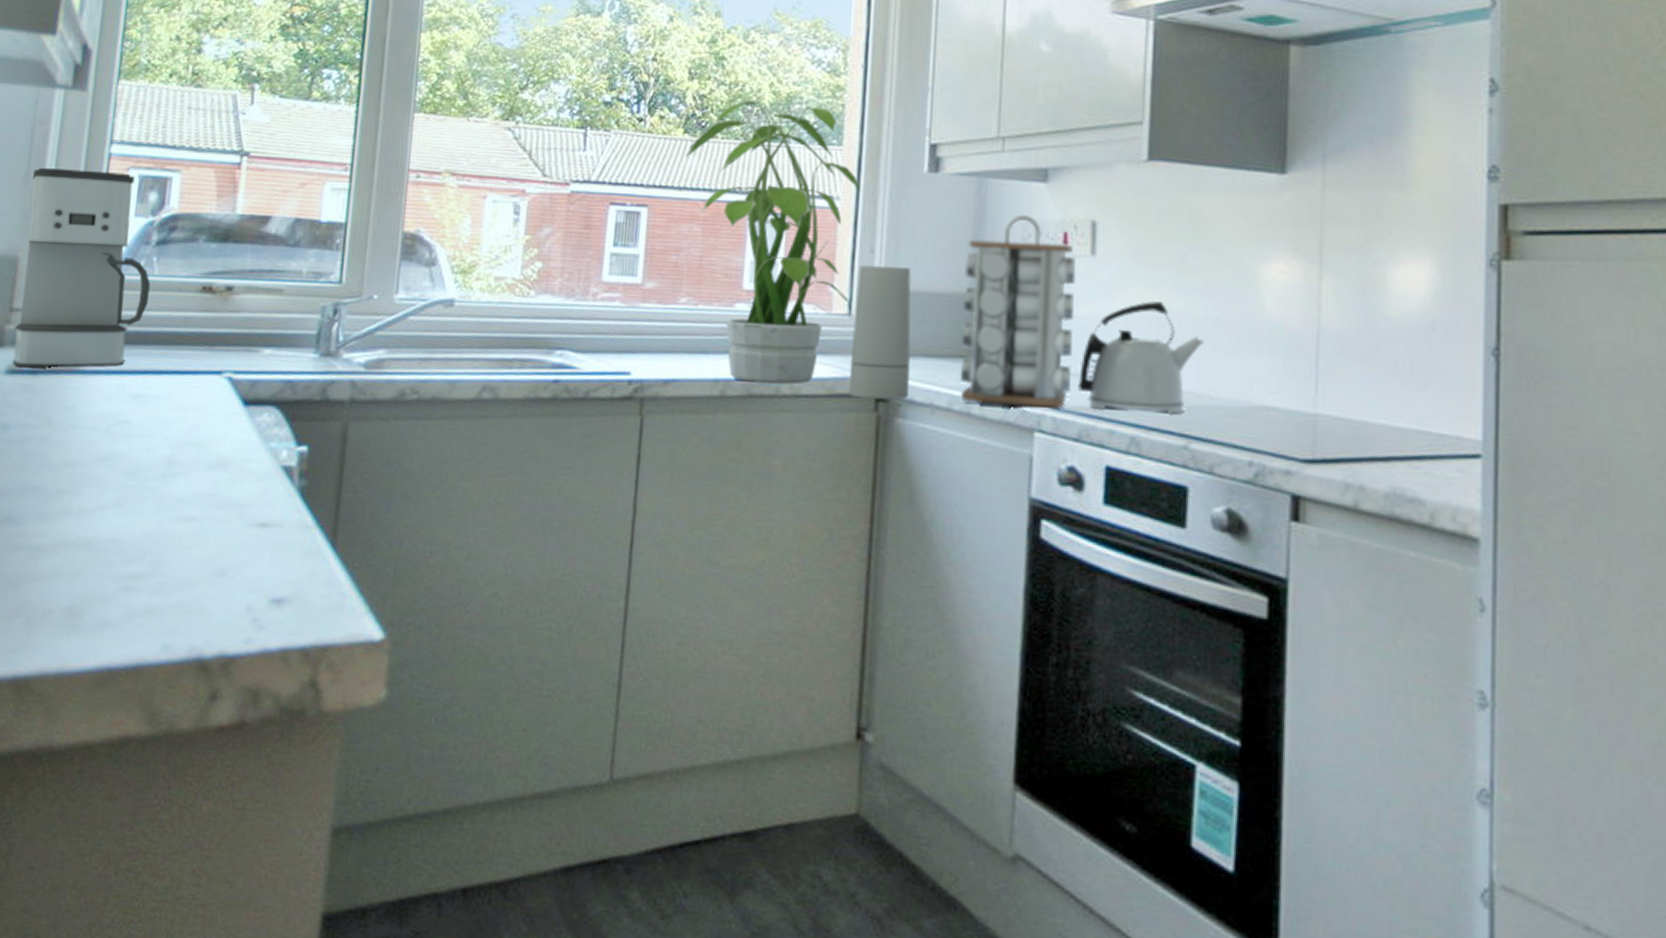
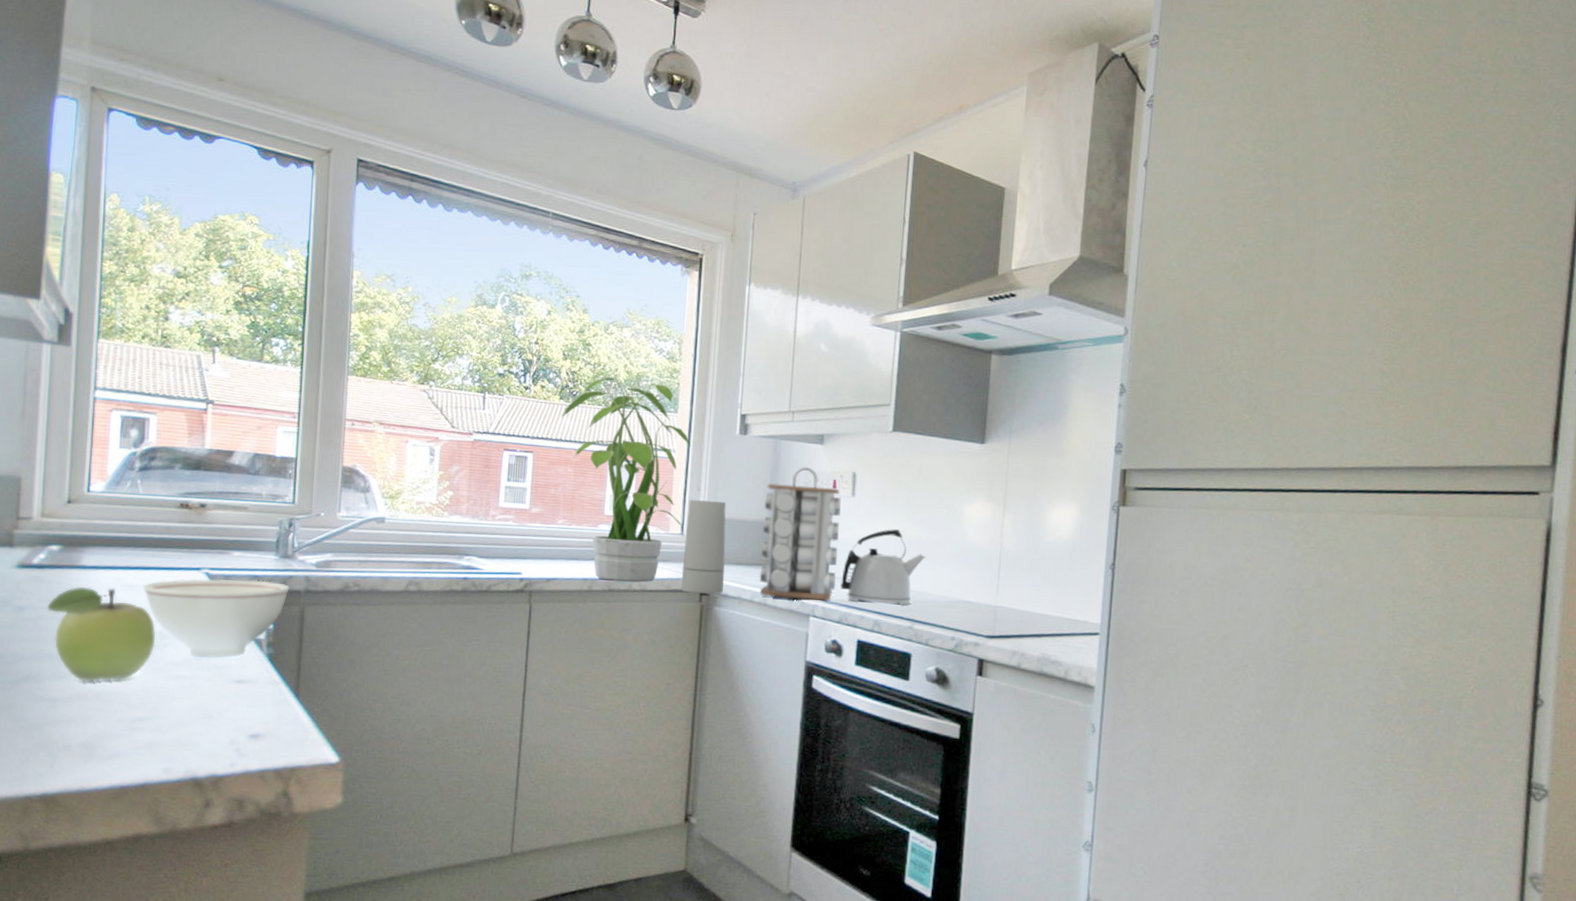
coffee maker: present [13,168,150,369] -> none [22,407,136,565]
fruit: none [36,397,164,525] -> present [47,586,156,682]
bowl: none [152,385,331,494] -> present [143,578,290,659]

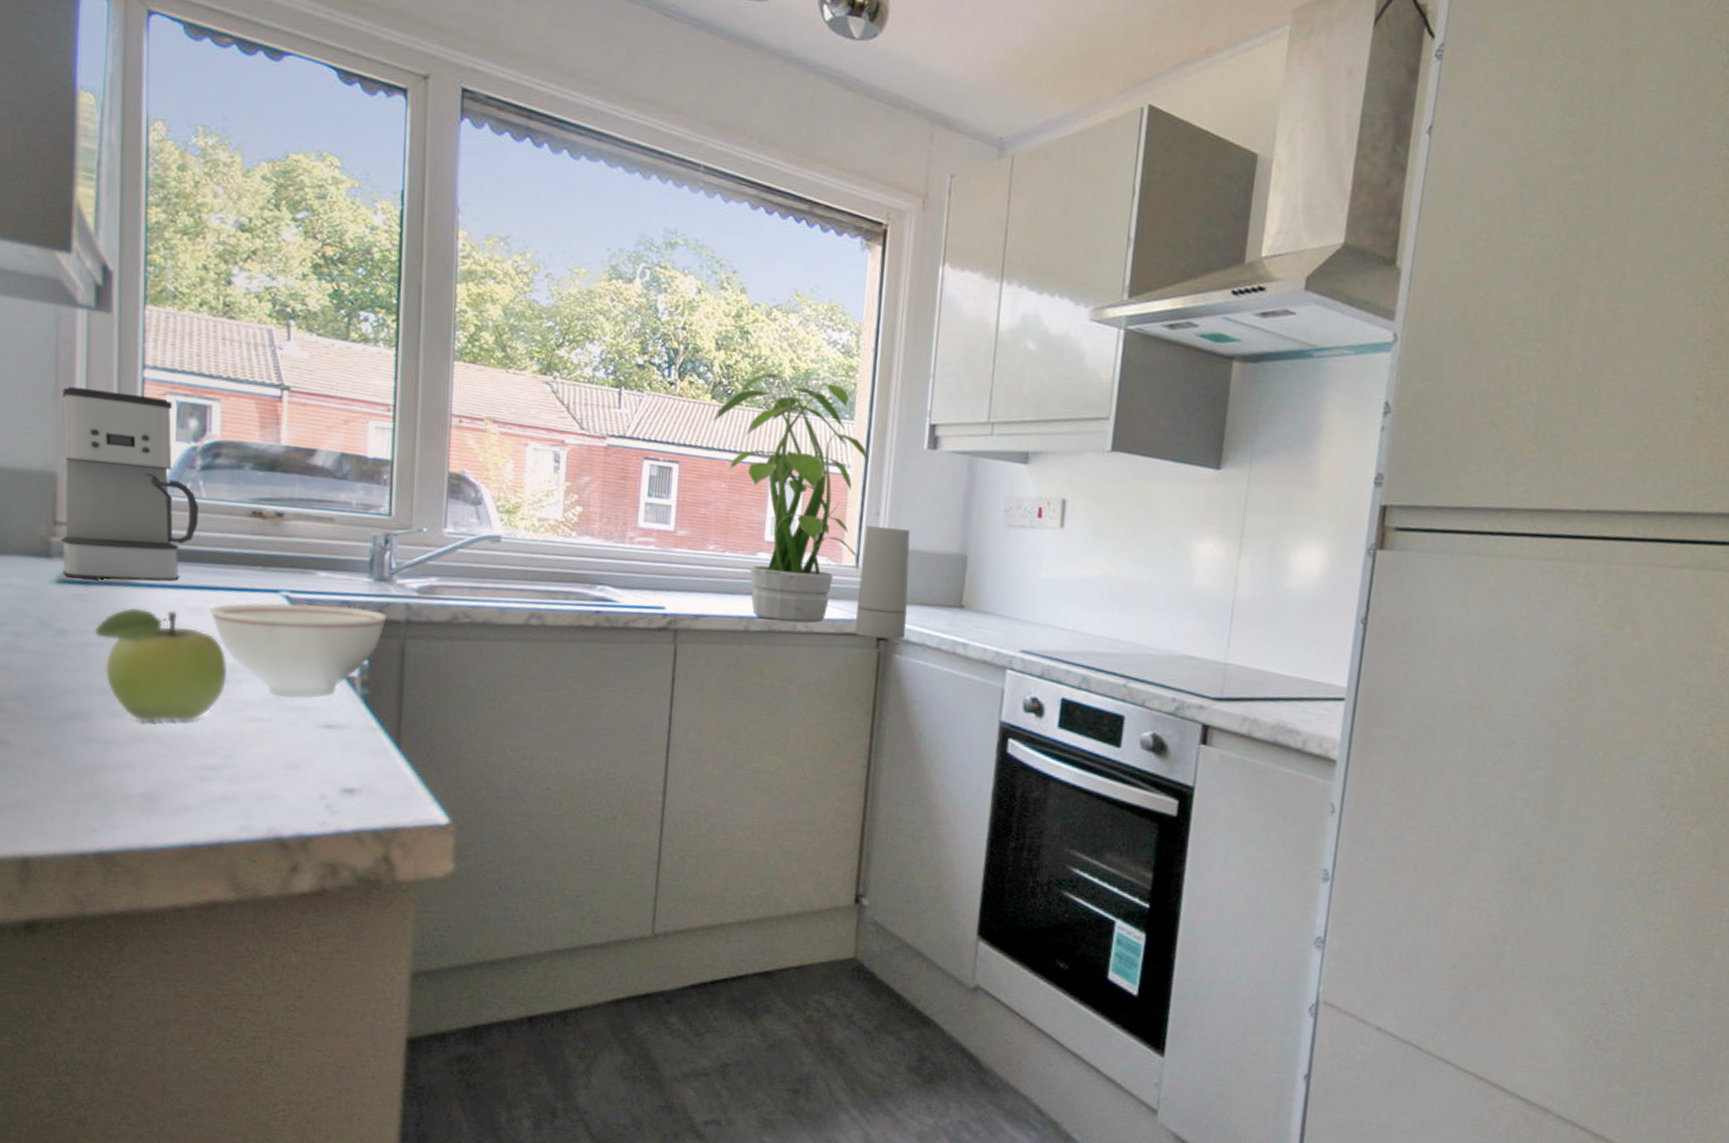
coffee maker: none [22,407,136,565] -> present [61,387,198,582]
spice rack: present [759,466,842,601] -> none [948,490,1049,651]
kettle: present [840,529,926,606] -> none [1042,568,1146,660]

